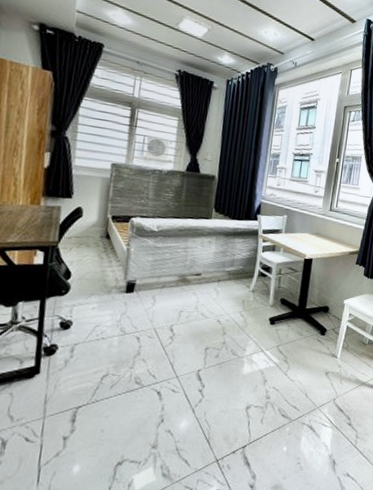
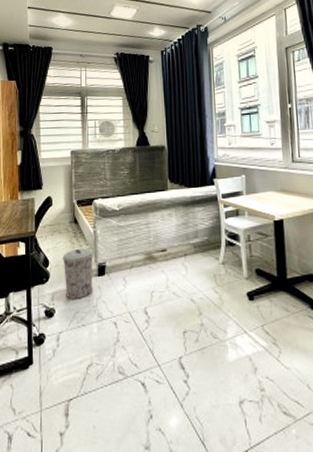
trash can: none [87,264,124,313] -> present [63,248,93,299]

